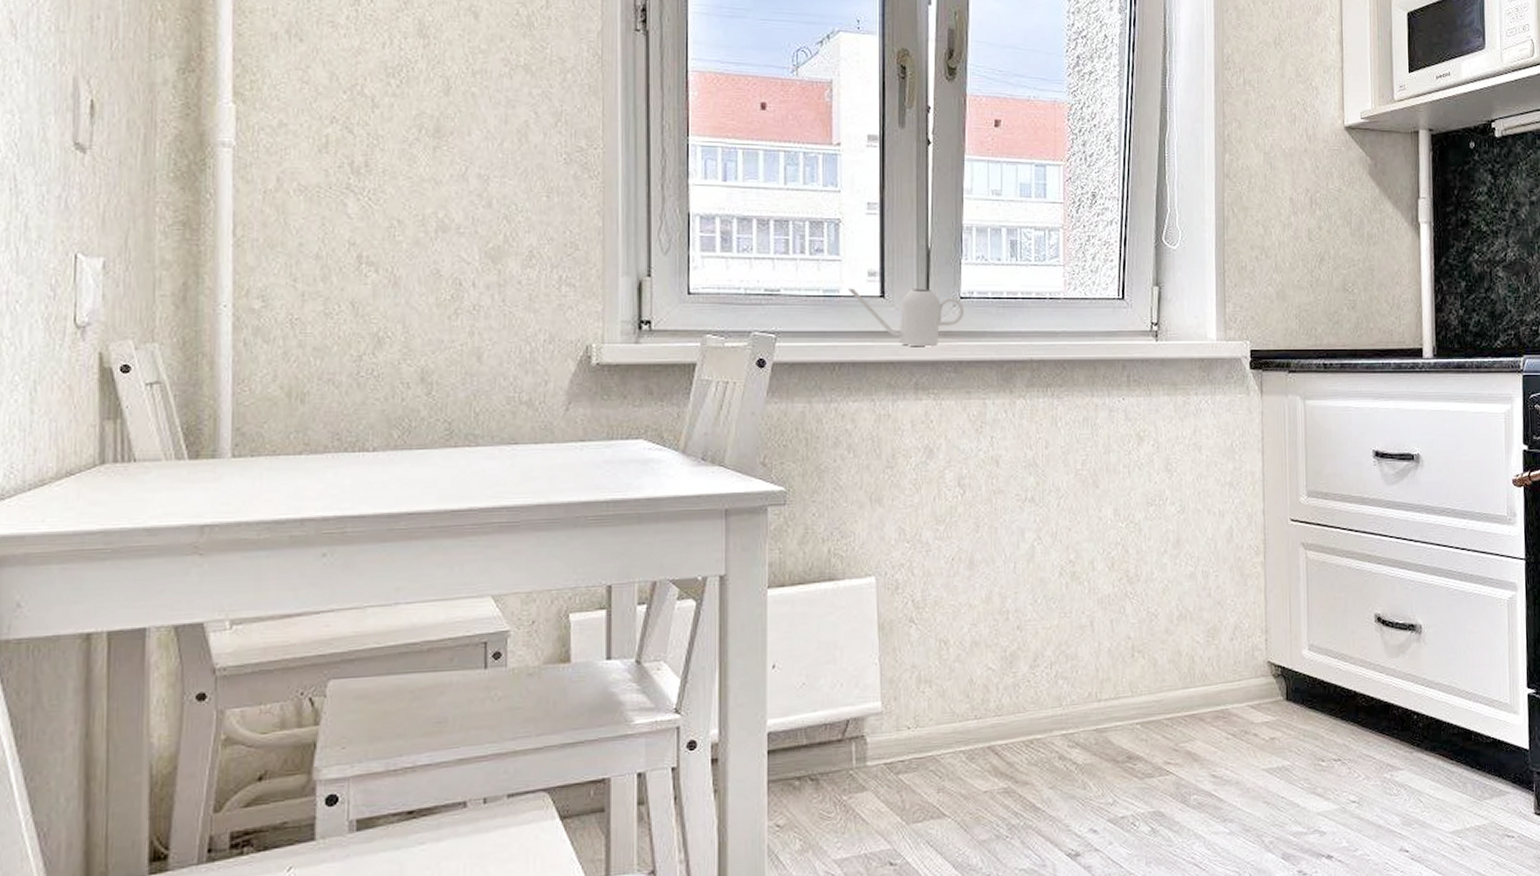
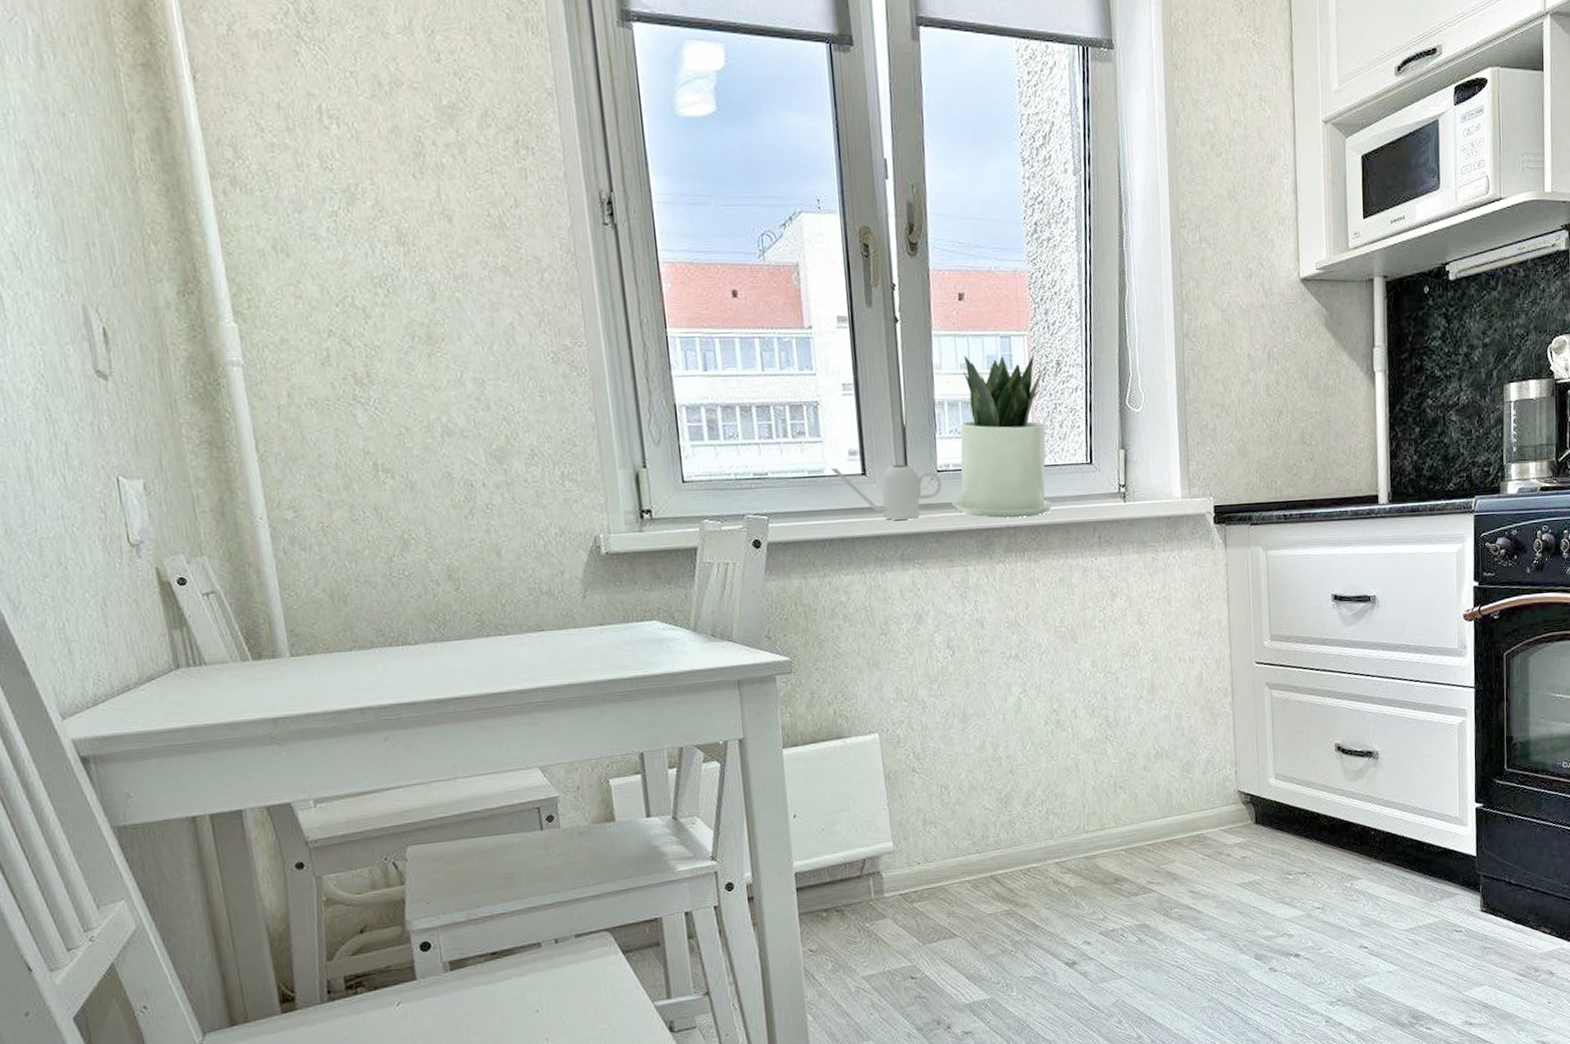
planter: none [973,182,1081,351] -> present [952,355,1053,519]

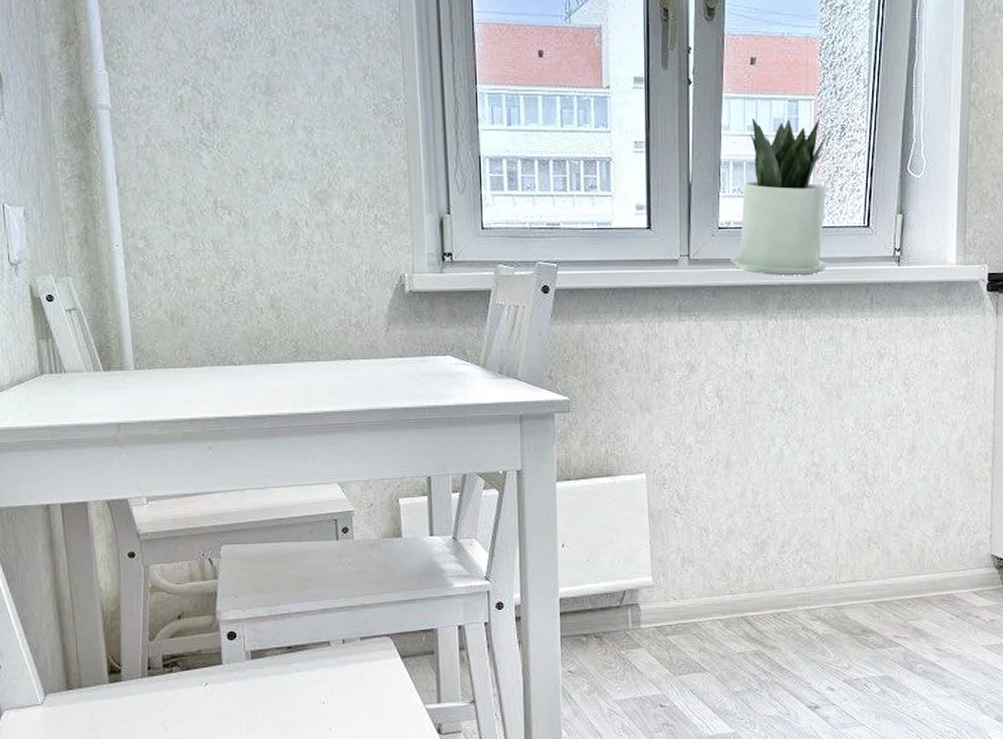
watering can: present [831,464,942,521] -> none [619,220,722,274]

